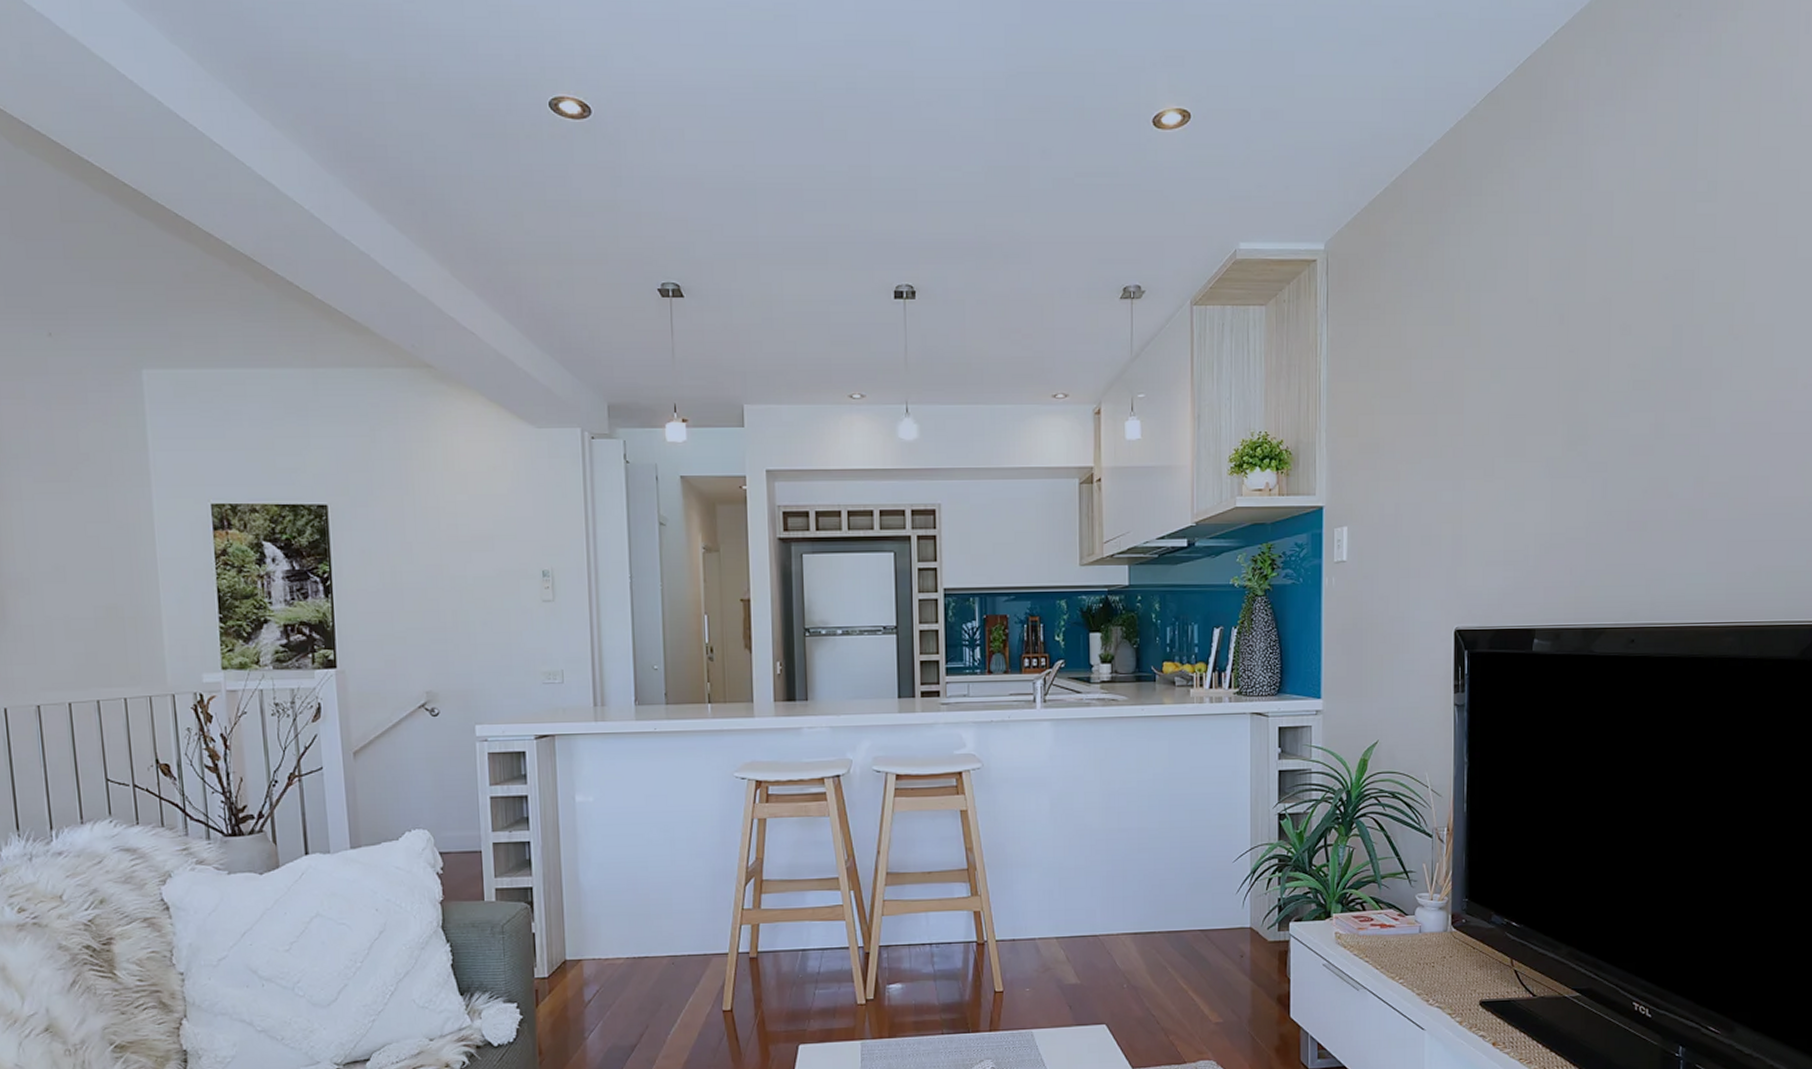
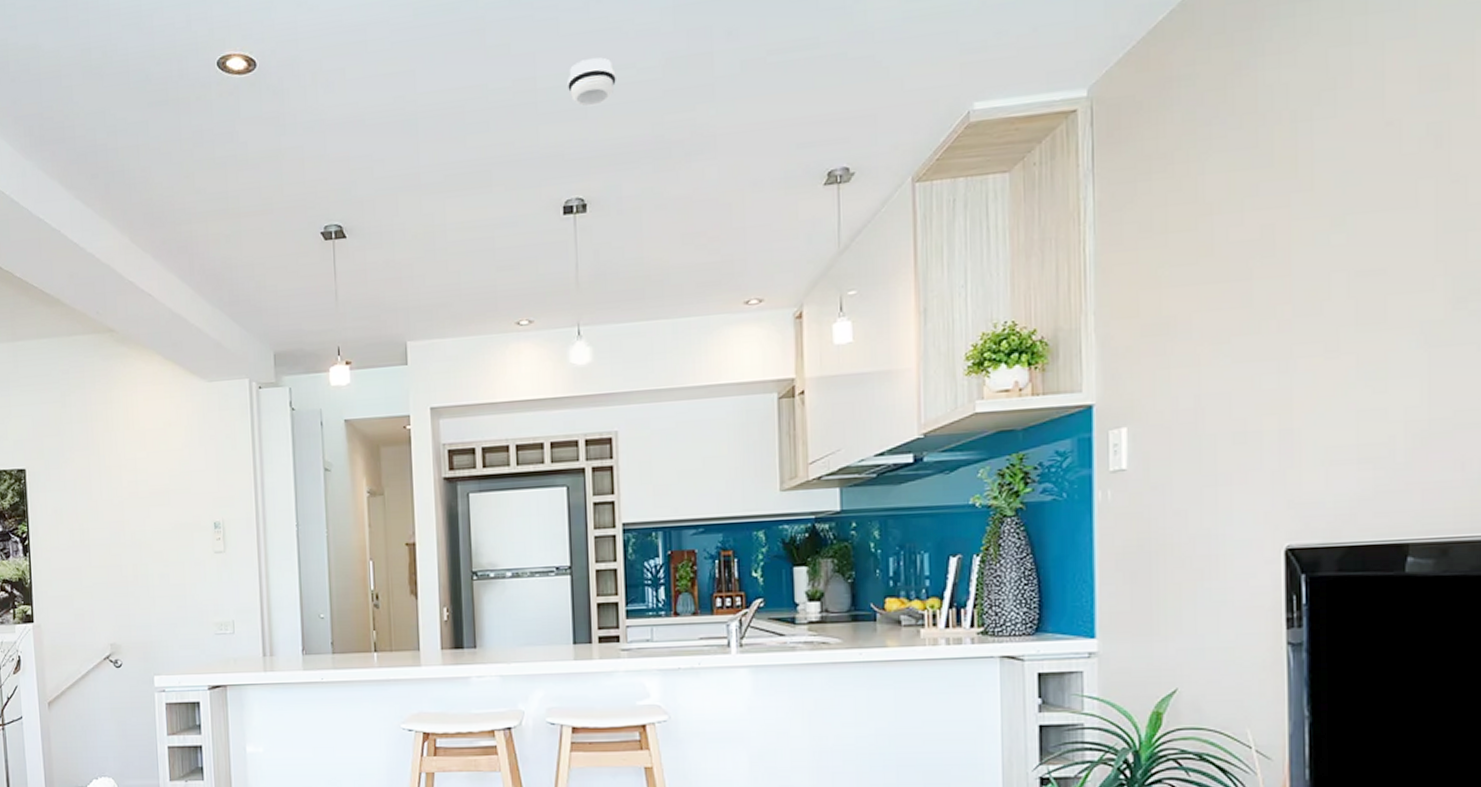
smoke detector: none [900,156,944,200] -> present [567,57,616,107]

